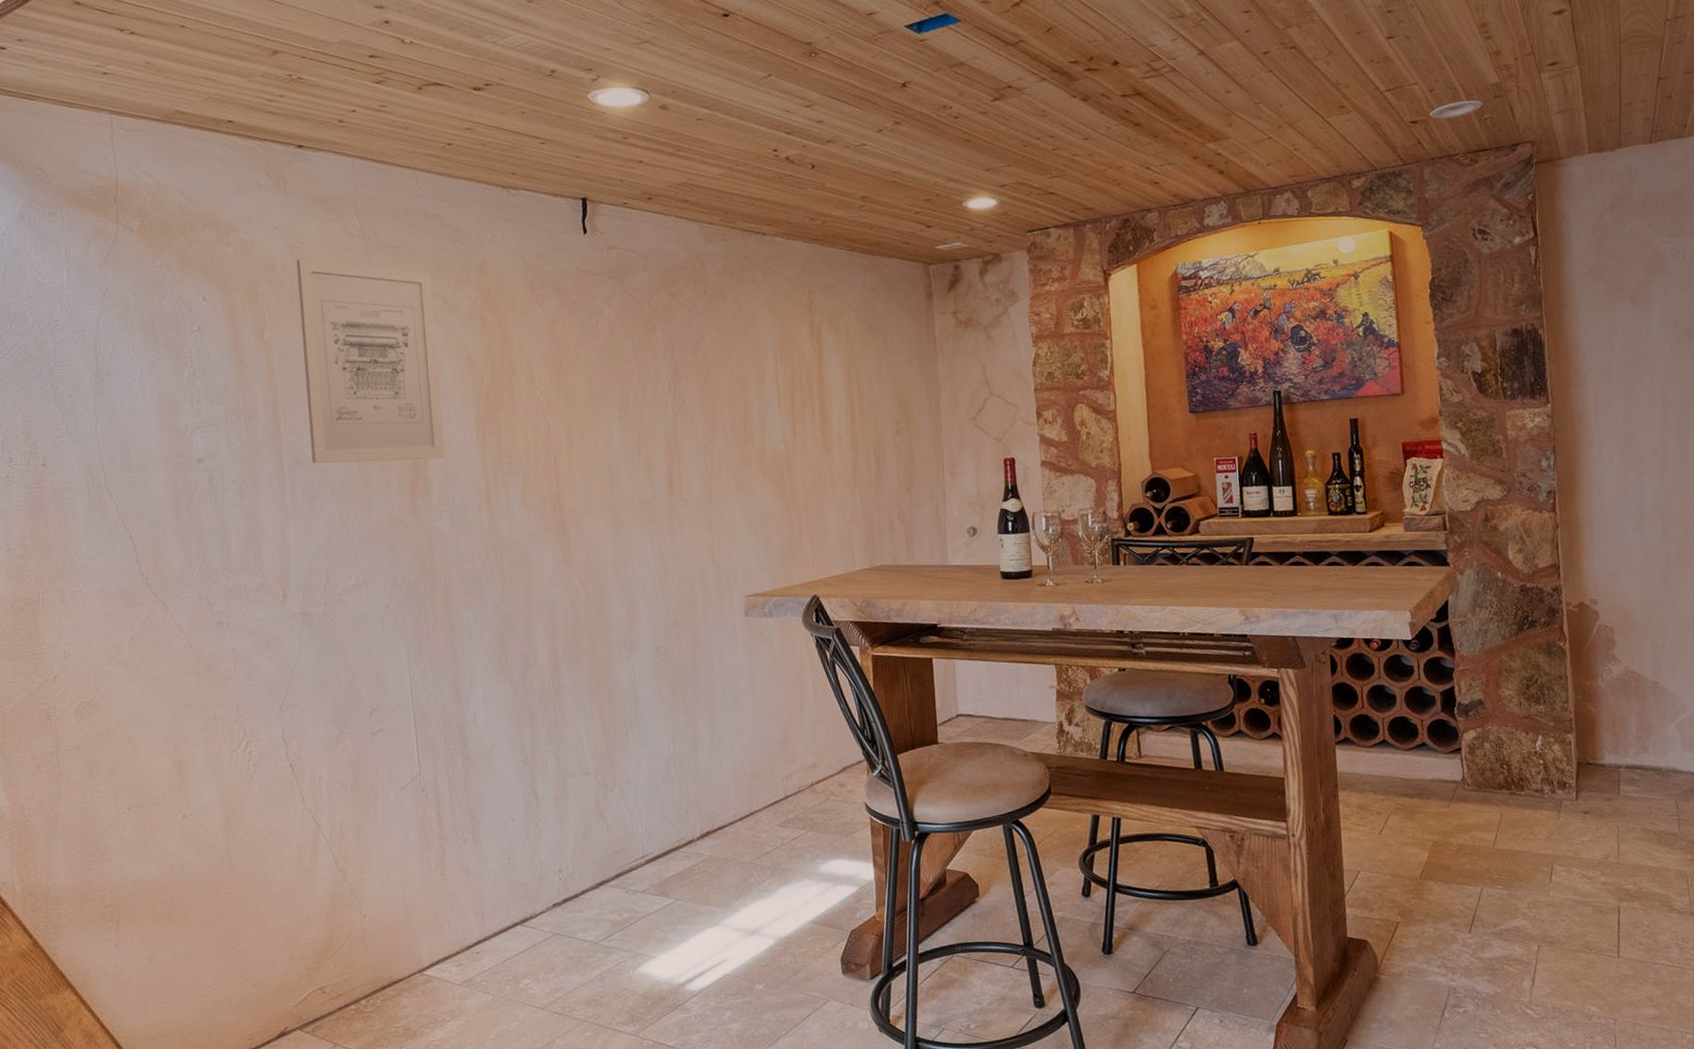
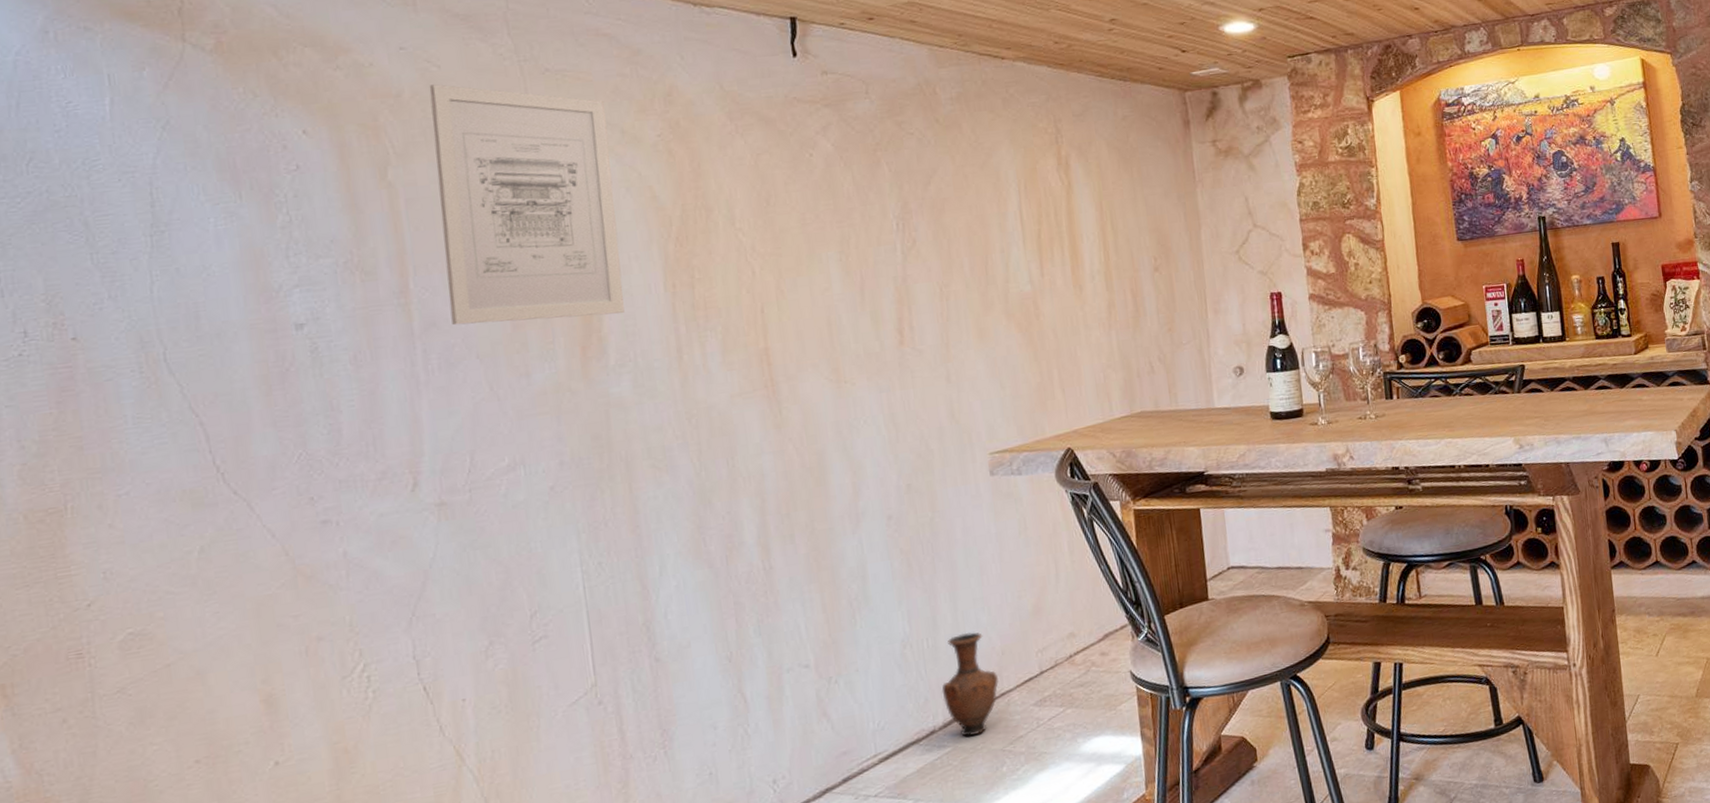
vase: none [699,755,749,848] -> present [941,632,998,737]

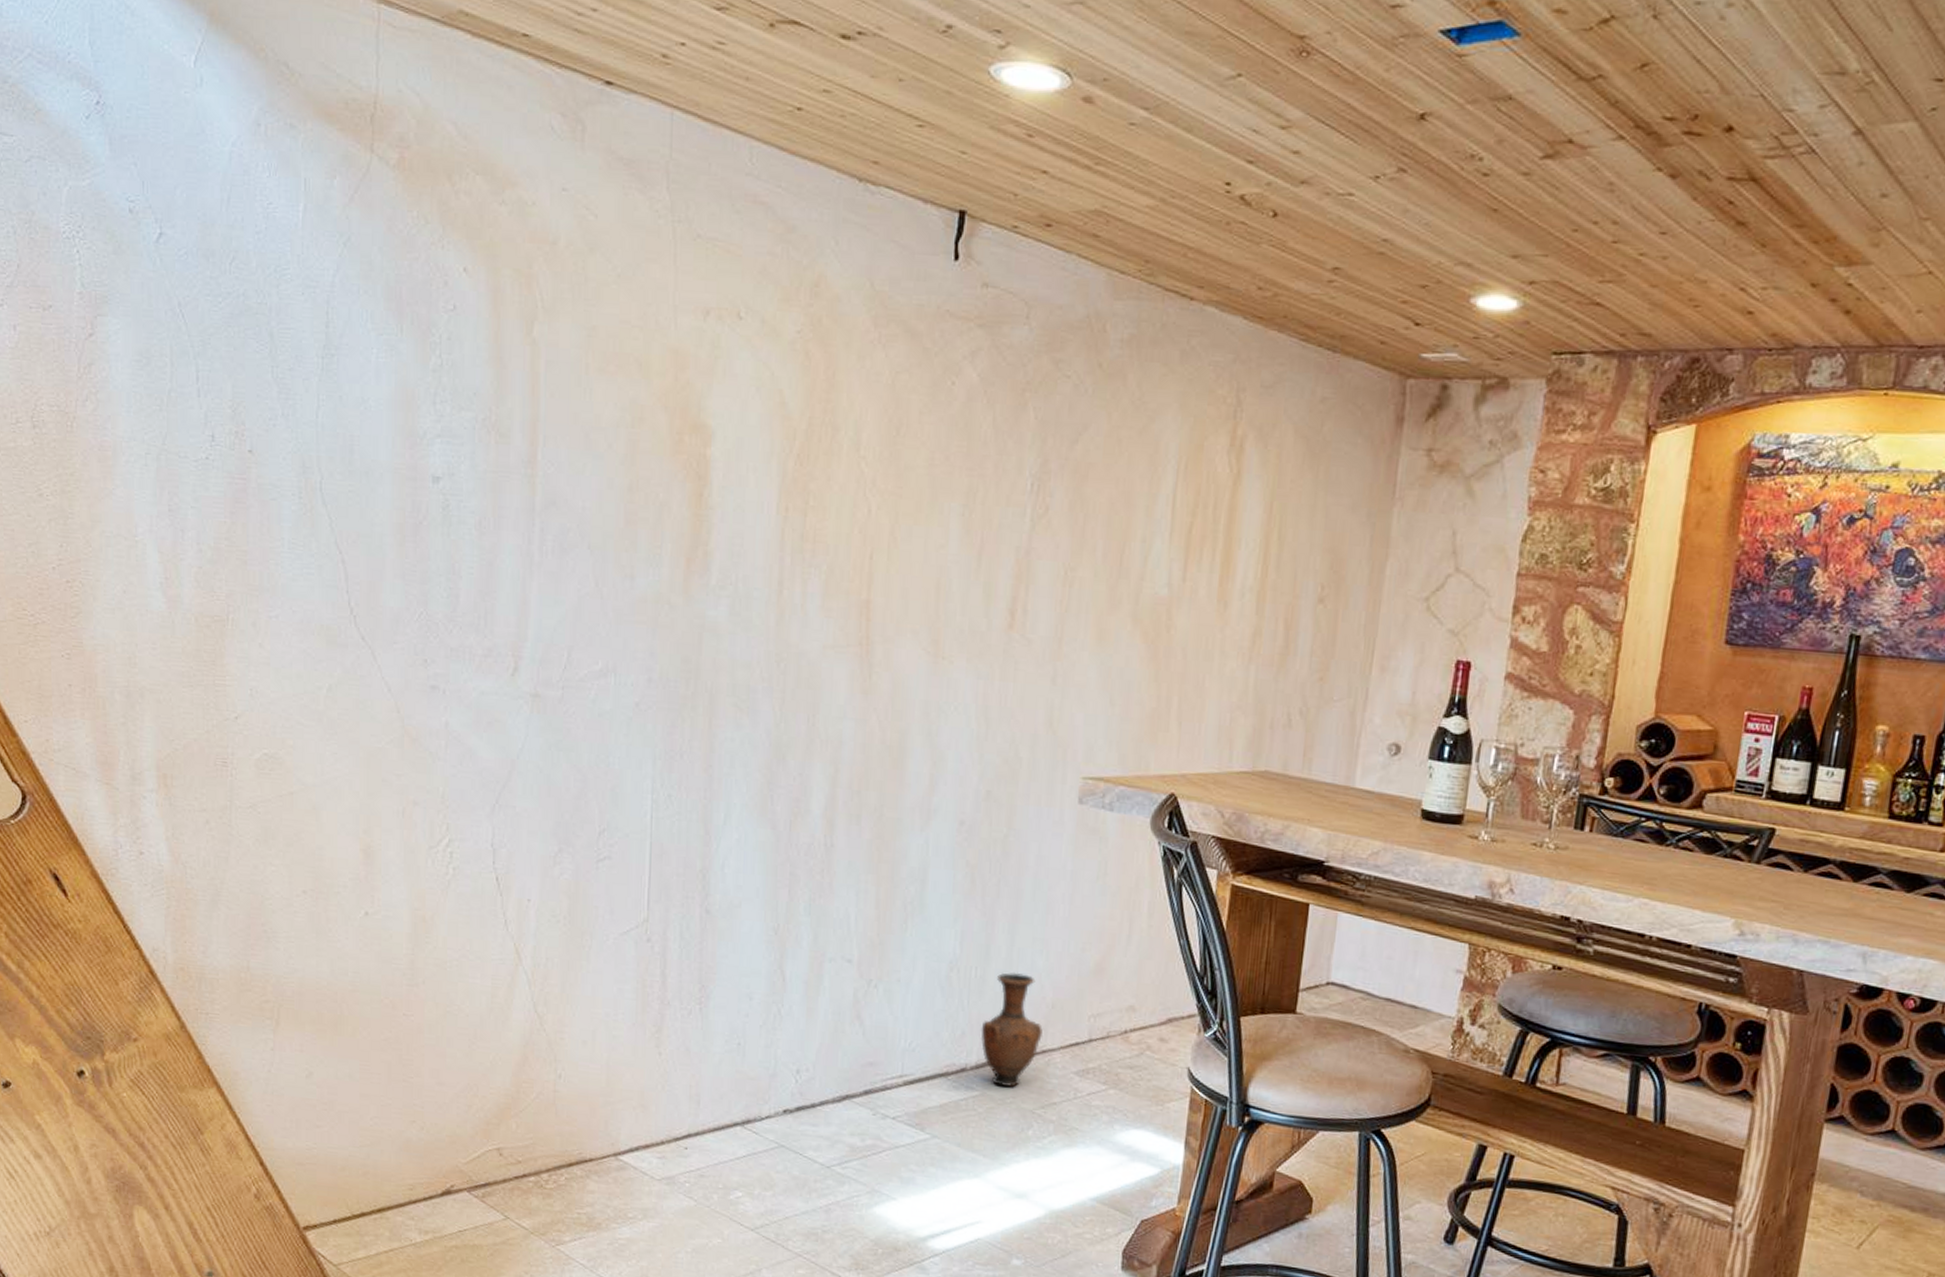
wall art: present [429,84,625,326] -> none [571,236,750,530]

